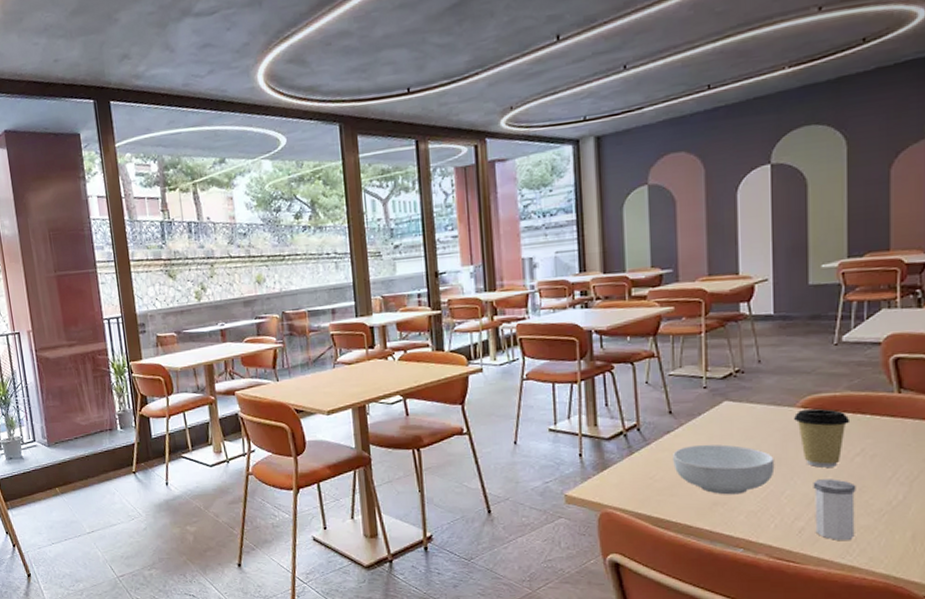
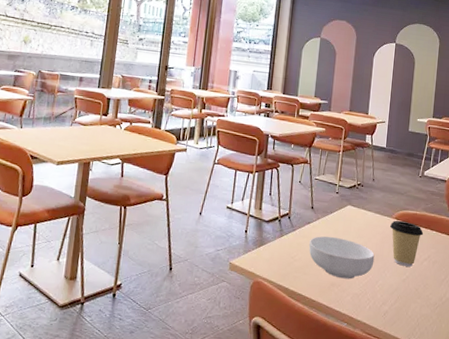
salt shaker: present [813,479,856,540] -> none [394,275,423,324]

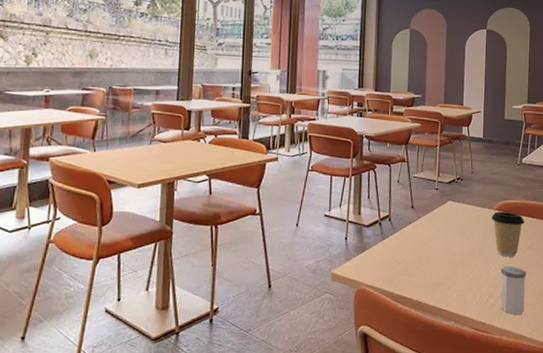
cereal bowl: present [309,236,375,279] -> none [412,234,478,277]
salt shaker: none [394,275,423,324] -> present [501,266,527,315]

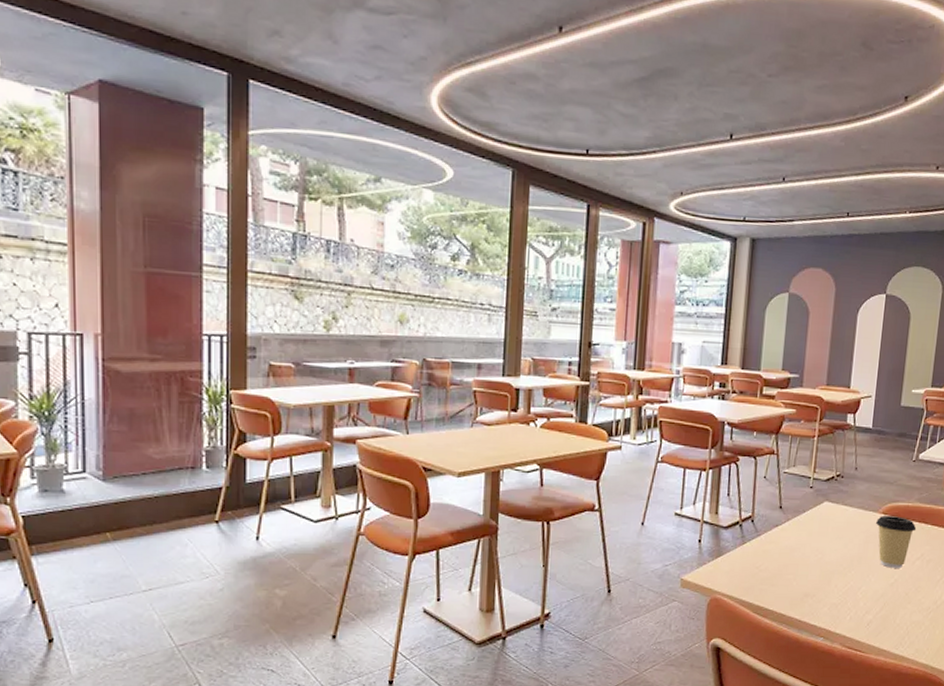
salt shaker: present [501,266,527,315] -> none [879,578,914,633]

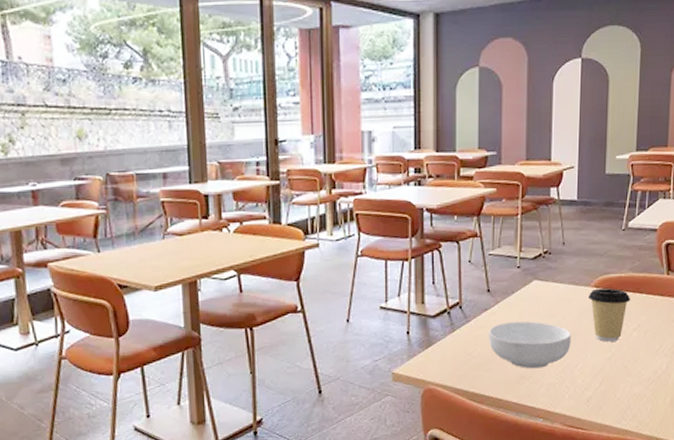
cereal bowl: none [777,539,857,588] -> present [489,321,572,369]

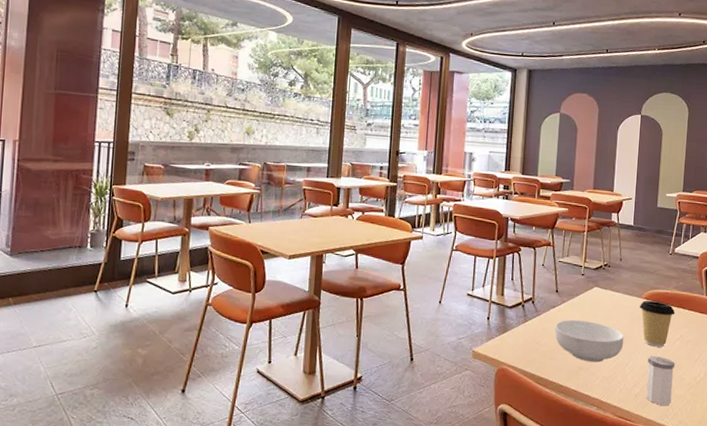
salt shaker: none [600,352,633,407] -> present [646,356,675,405]

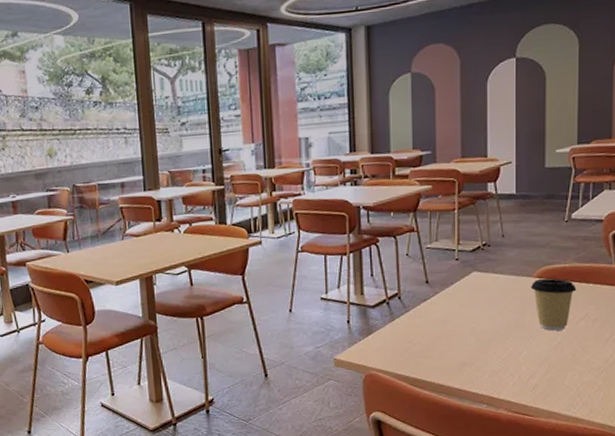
cereal bowl: present [555,319,624,363] -> none [429,310,514,357]
salt shaker: present [646,356,675,405] -> none [545,340,581,395]

